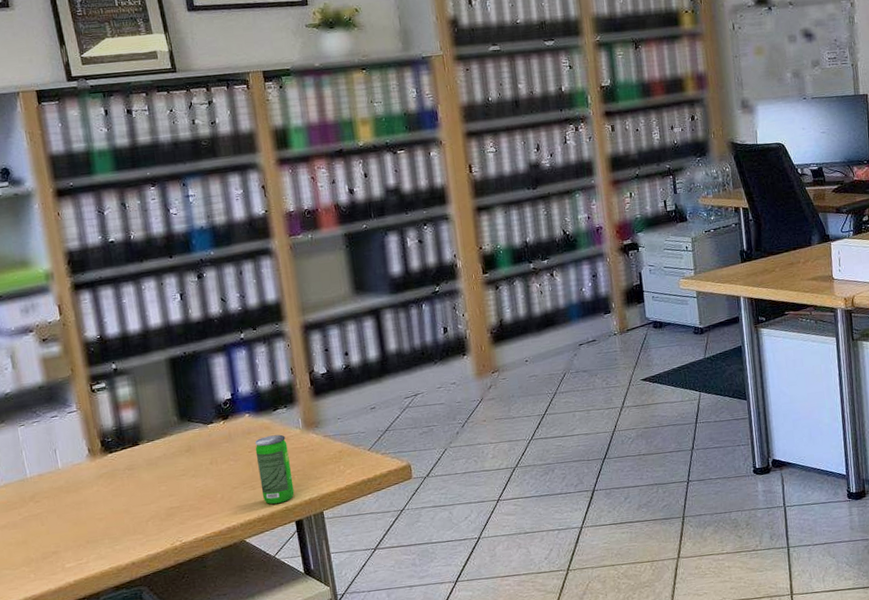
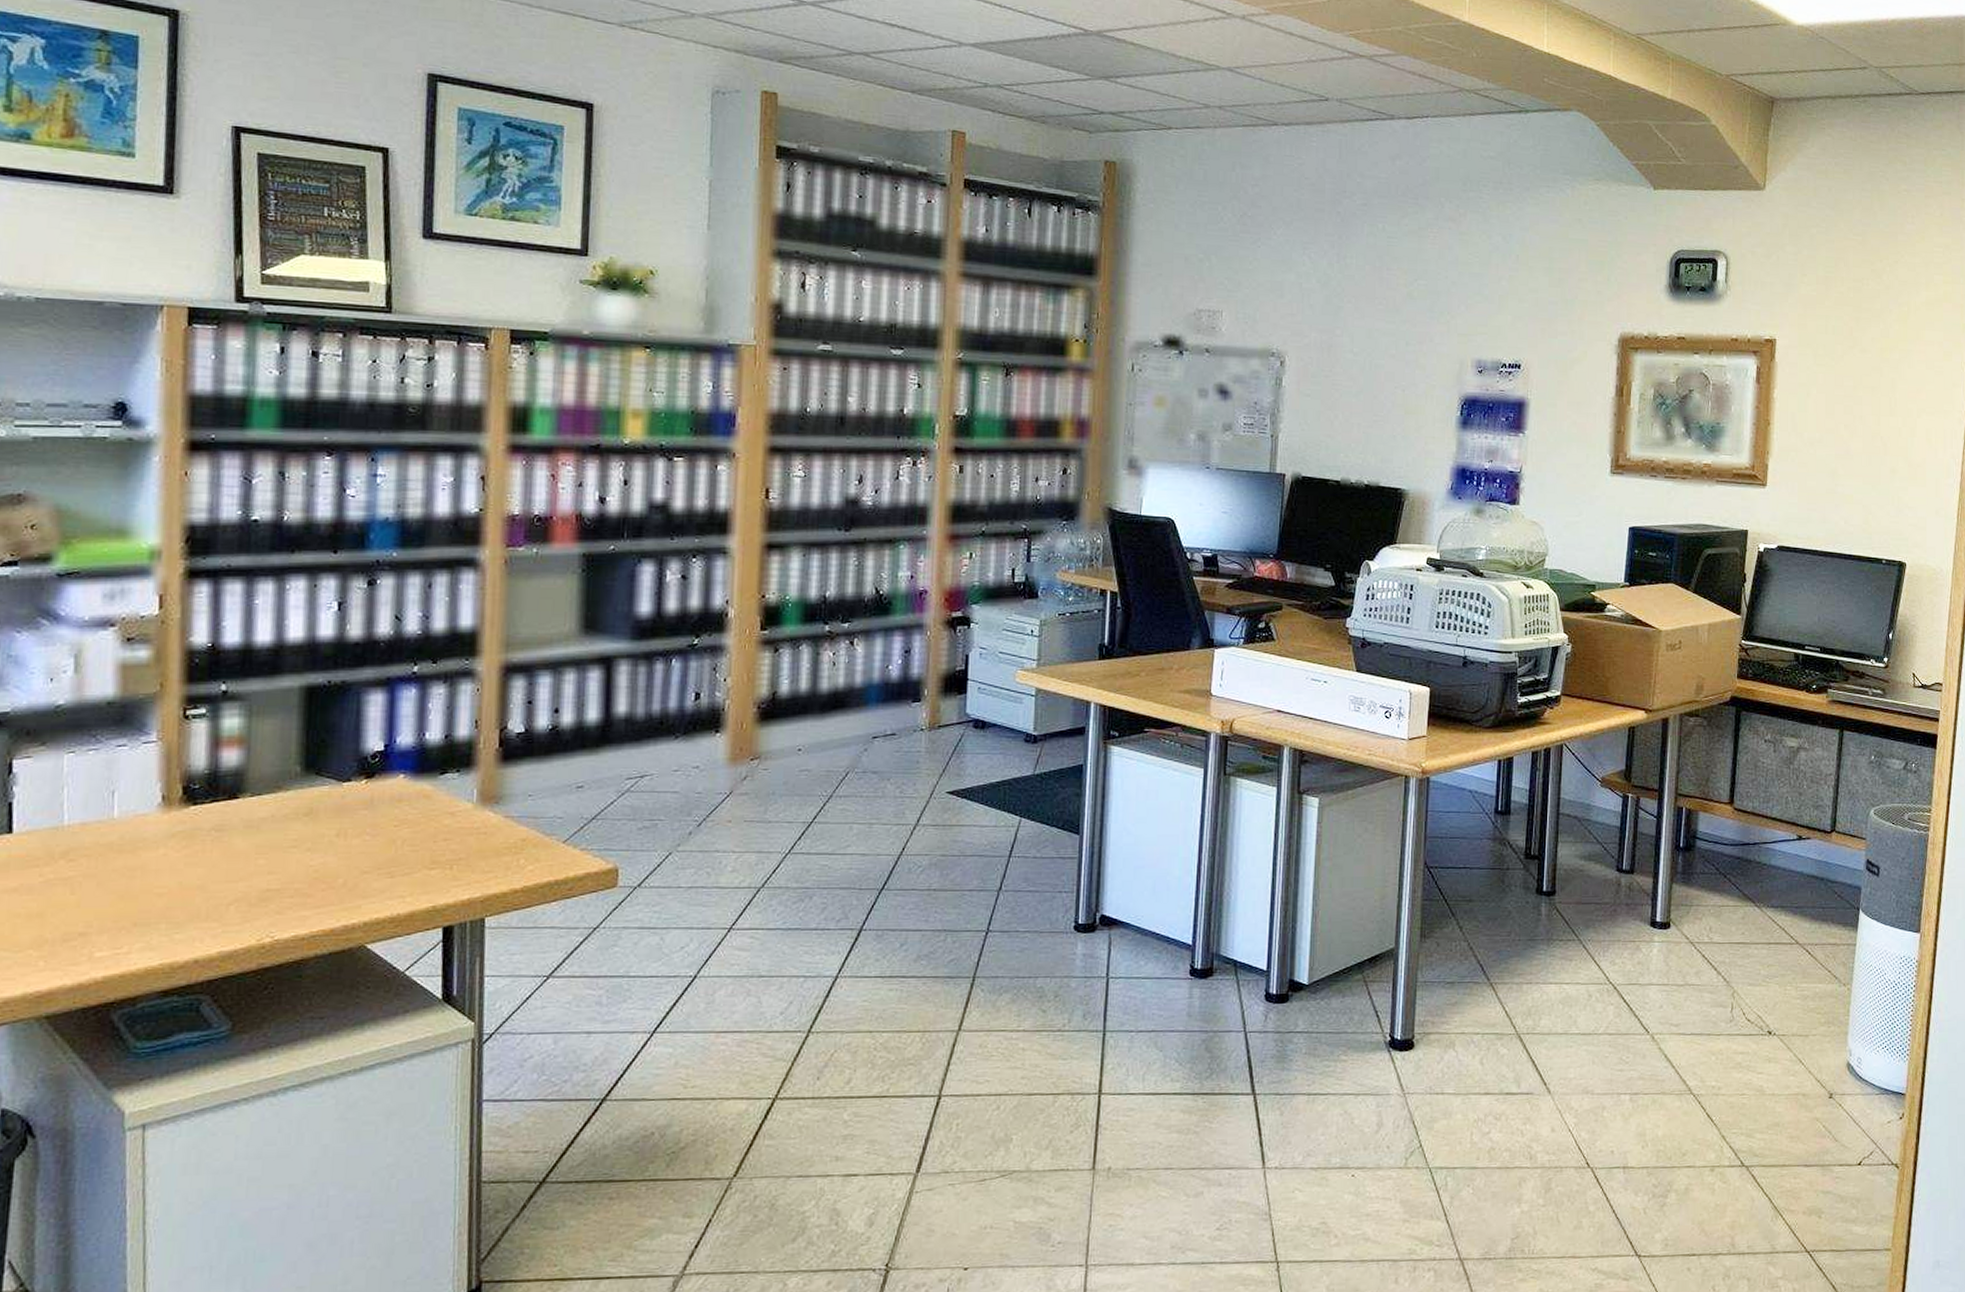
beverage can: present [255,434,294,504] -> none [402,807,451,900]

